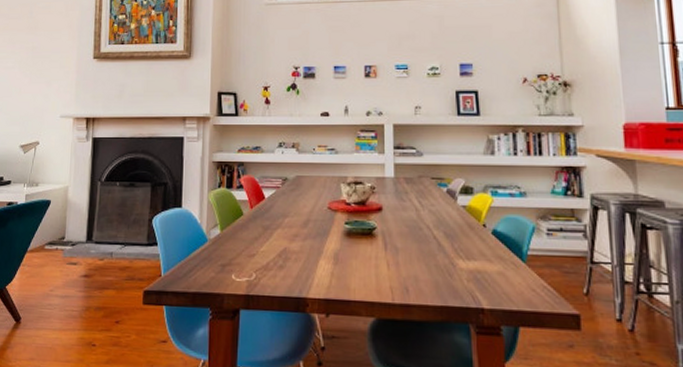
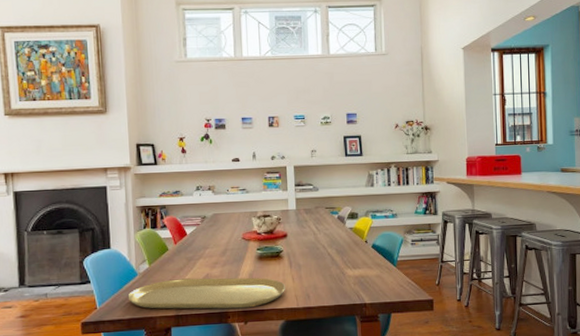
placemat: none [195,250,379,296] -> present [128,277,286,309]

